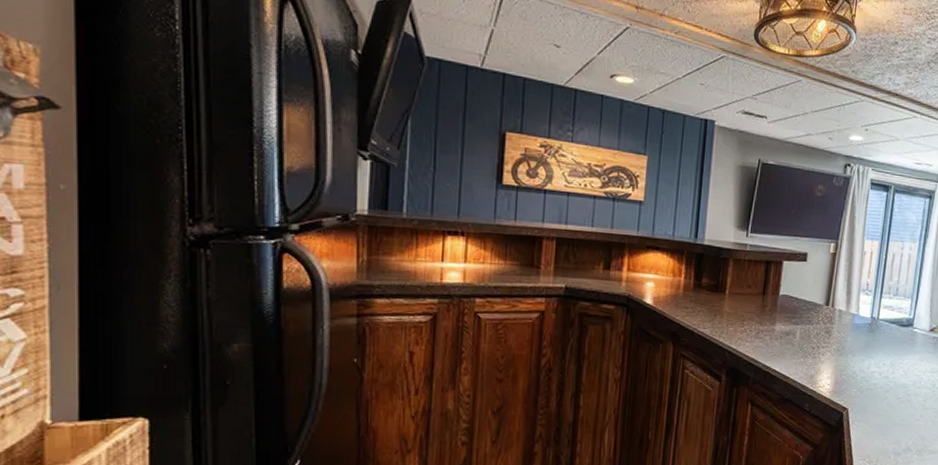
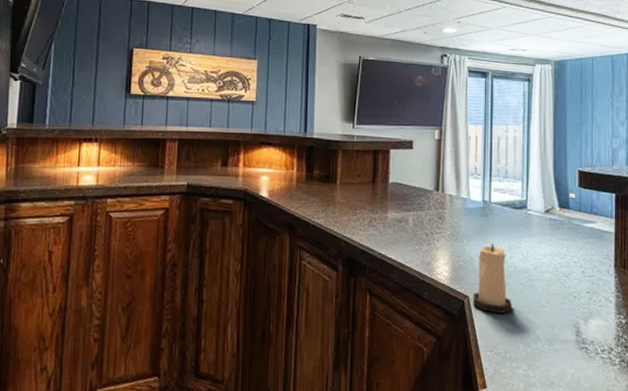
candle: none [851,358,889,425] -> present [473,243,513,313]

